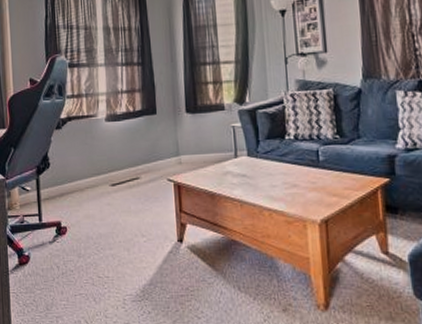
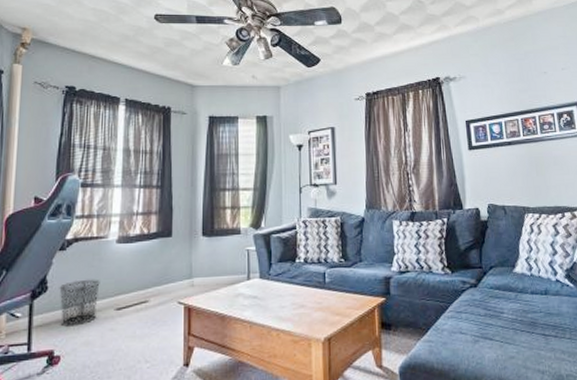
waste bin: none [59,156,95,200] -> present [59,279,100,327]

